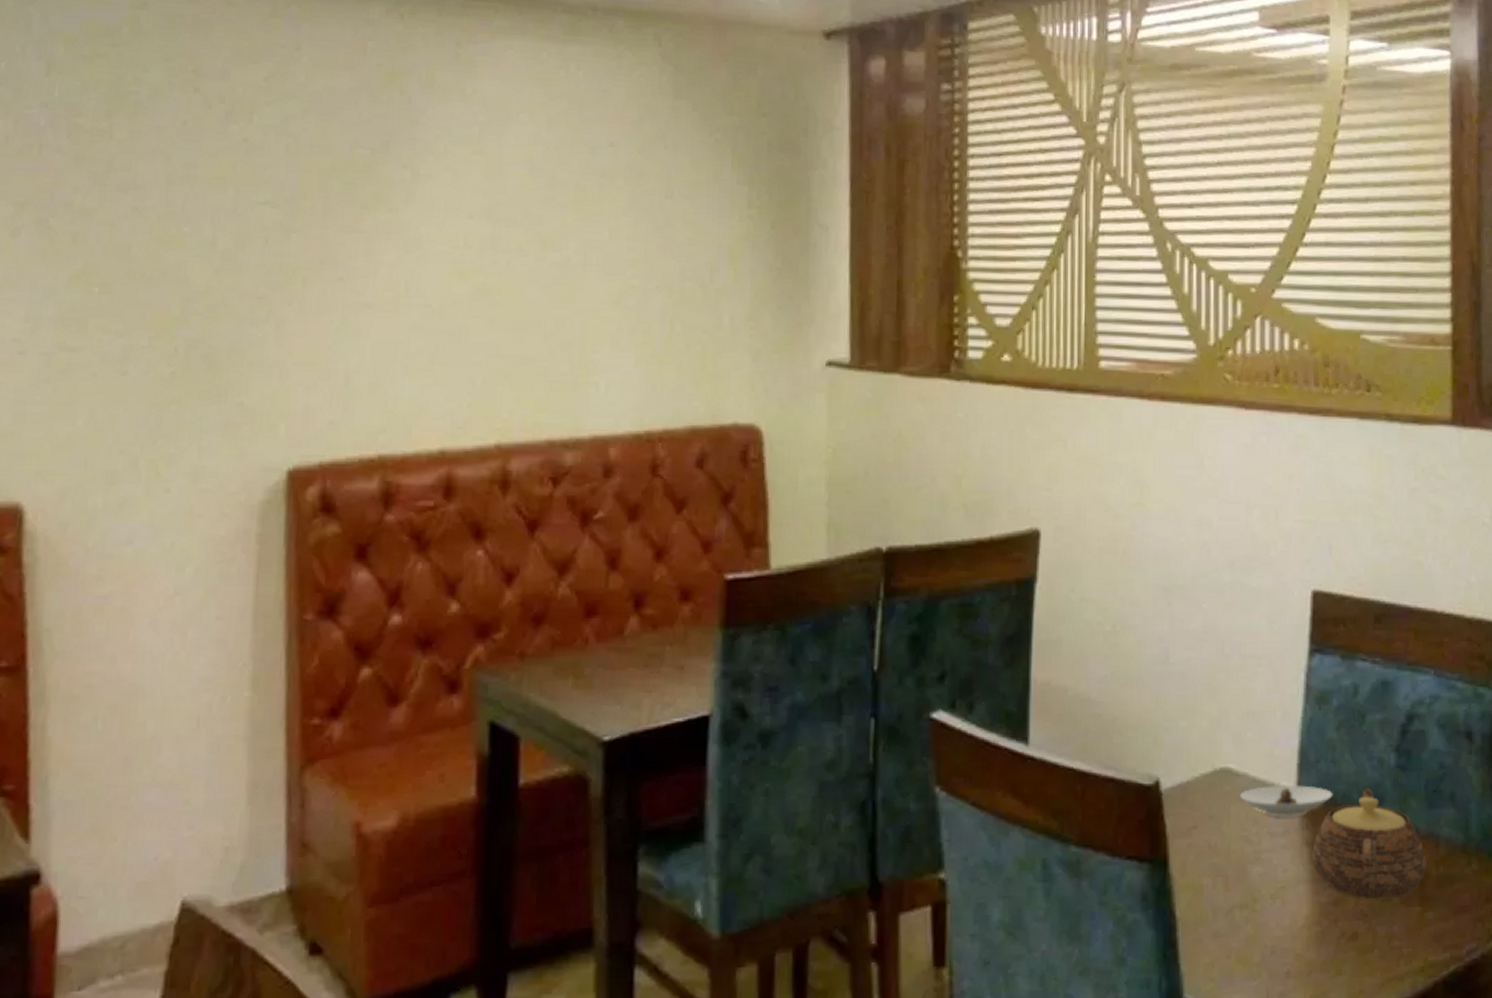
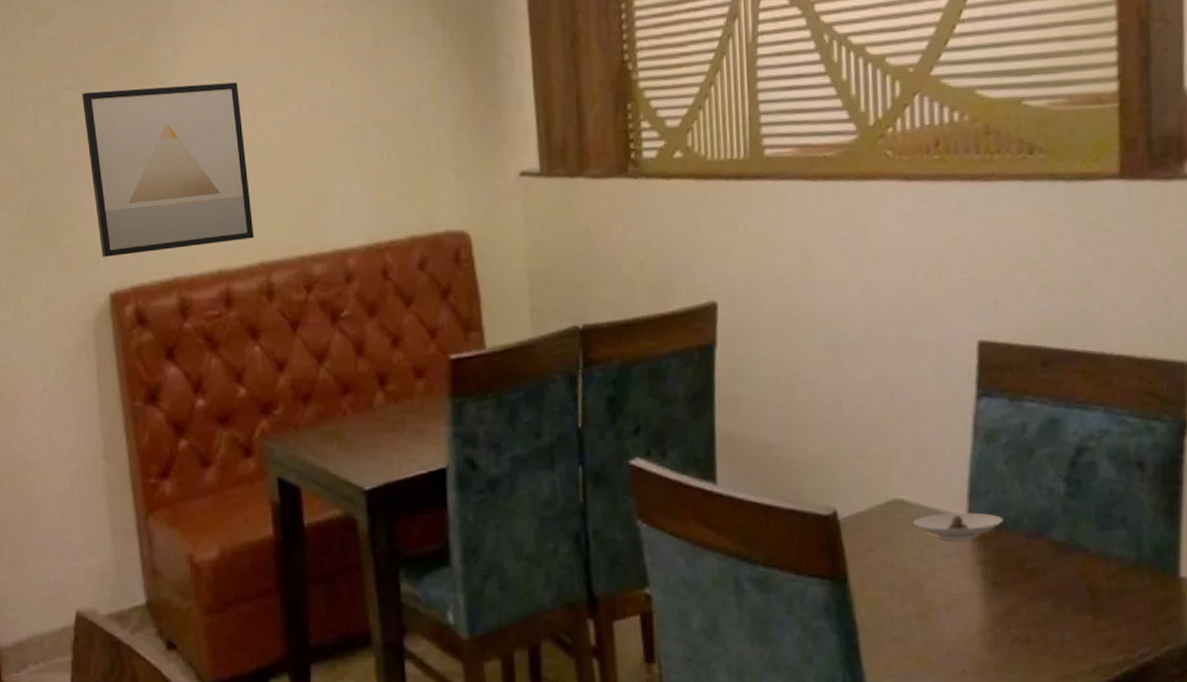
wall art: none [281,211,493,422] -> present [81,82,255,257]
teapot: present [1312,788,1427,900] -> none [984,514,1098,610]

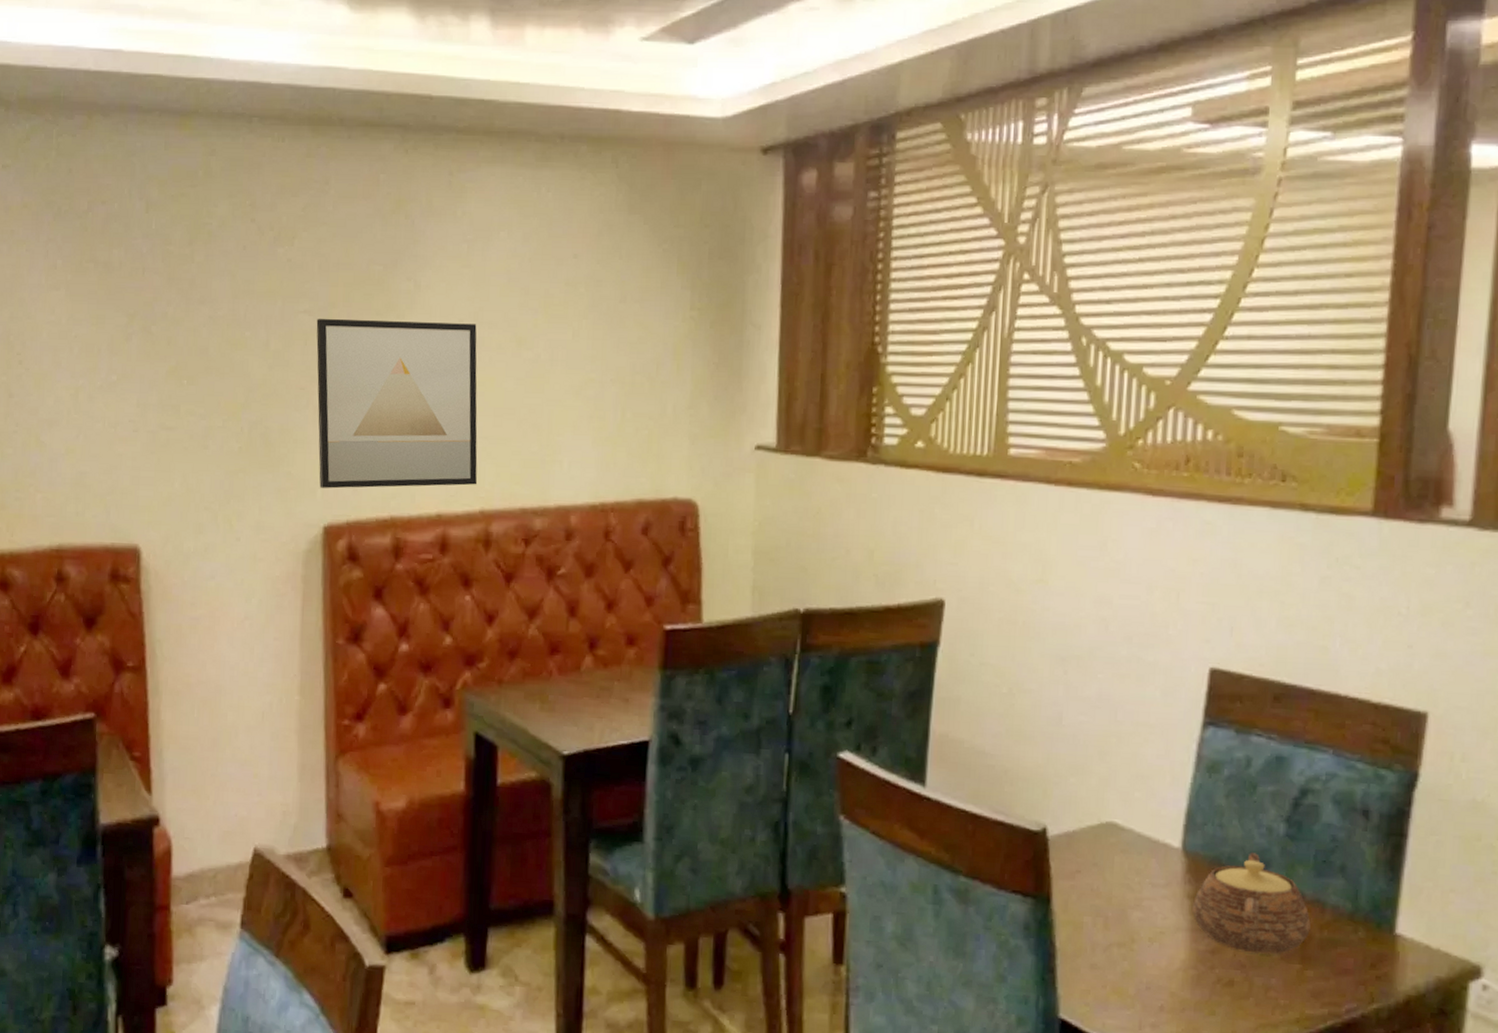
saucer: present [913,512,1004,541] -> none [1125,841,1218,873]
teapot: none [984,514,1098,610] -> present [1192,853,1311,955]

